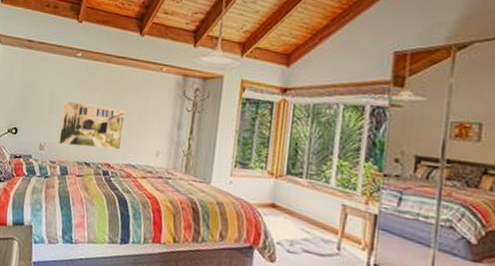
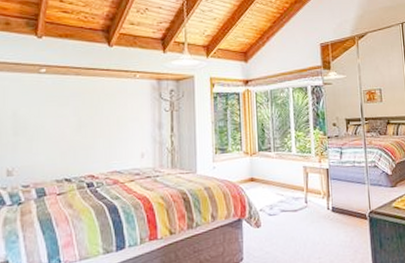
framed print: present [59,101,126,150] -> none [30,118,104,166]

